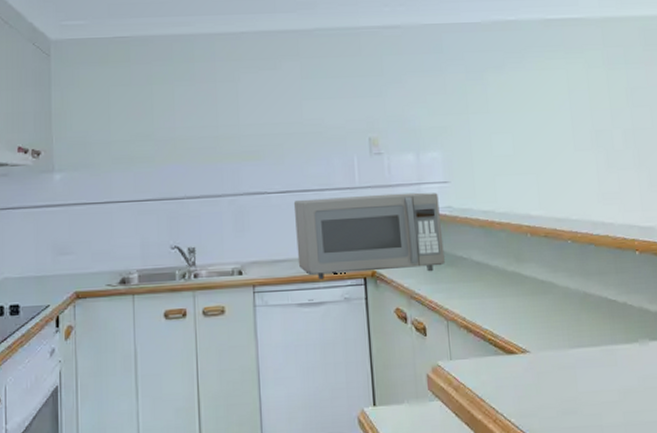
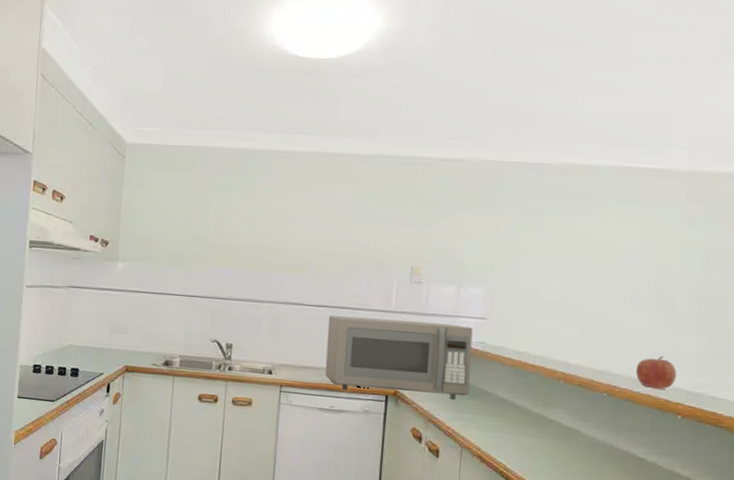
fruit: none [592,196,628,228] -> present [636,356,677,389]

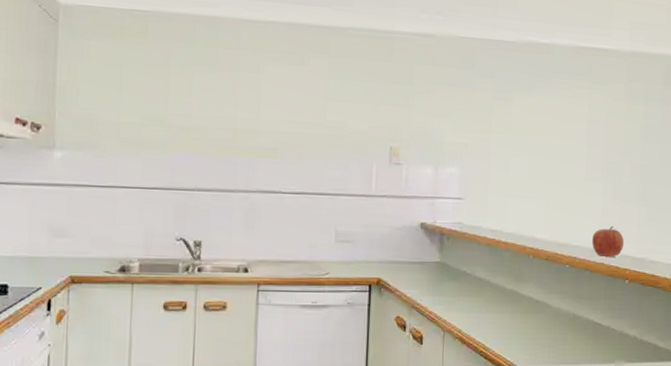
microwave: present [325,315,473,400] -> none [305,202,451,284]

